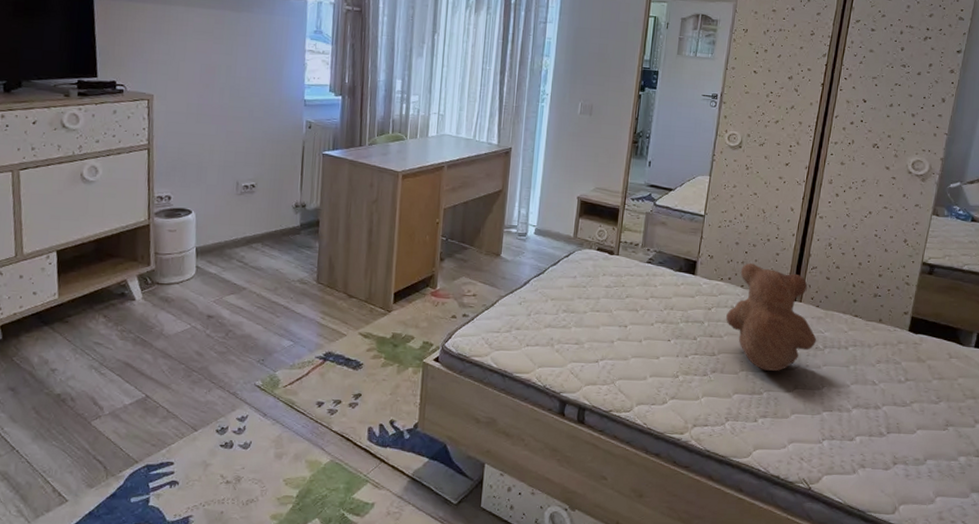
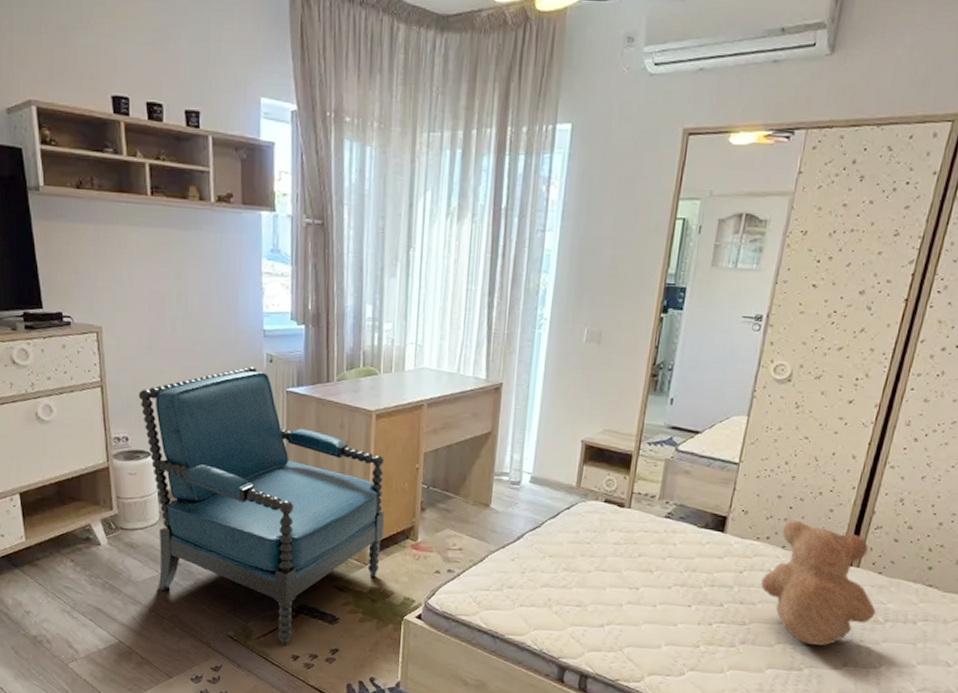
chair: none [184,131,409,394] -> present [138,366,384,647]

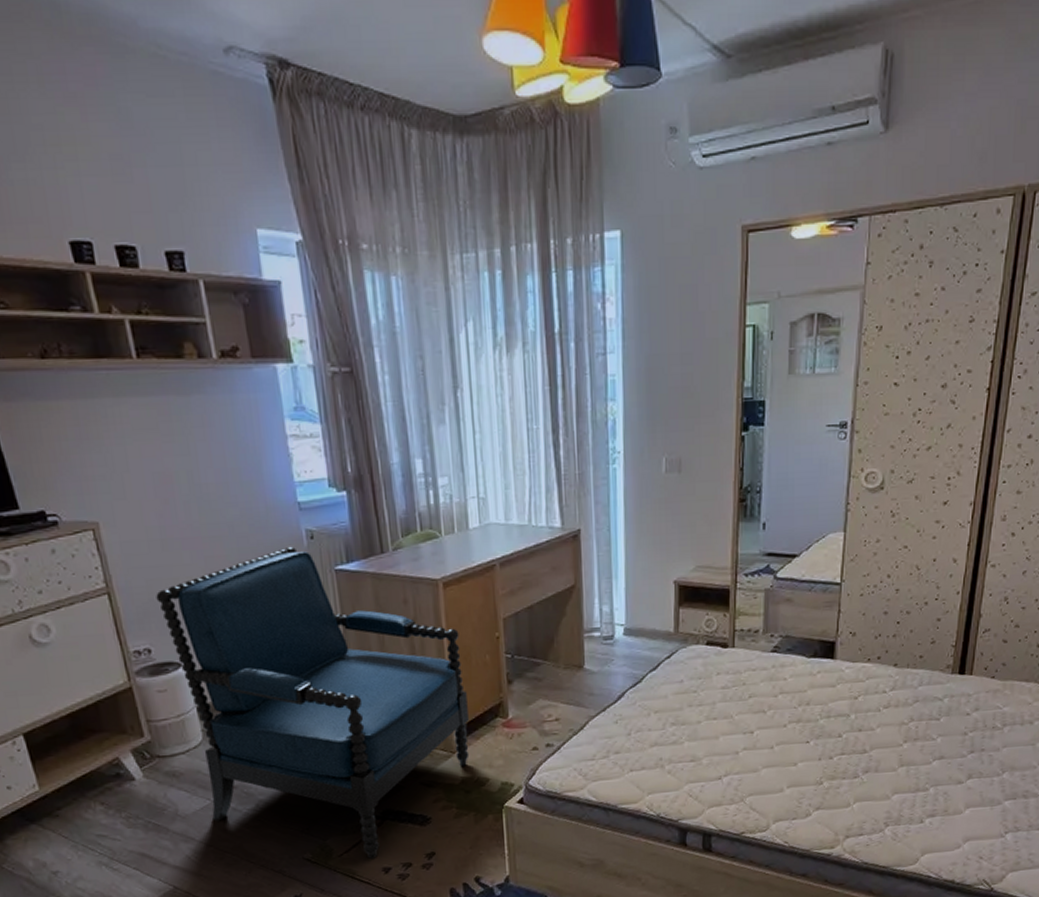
teddy bear: present [761,520,876,646] -> none [878,635,993,762]

